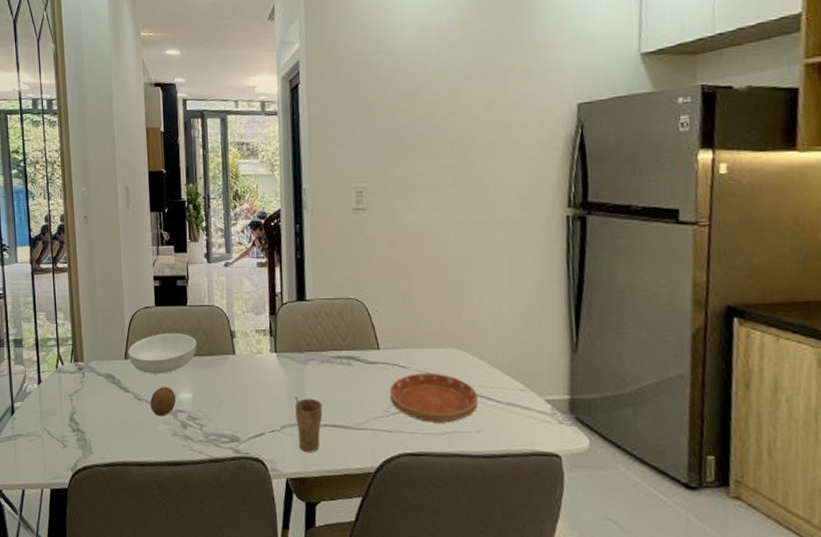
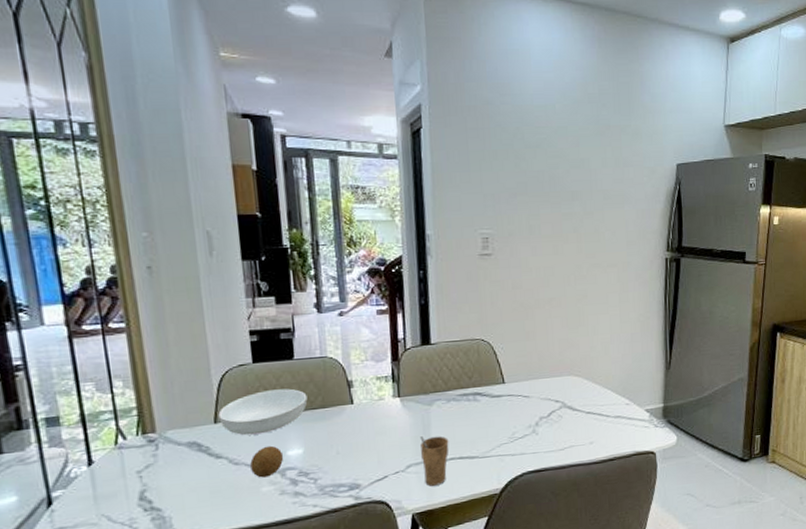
saucer: present [389,372,478,423] -> none [513,398,591,442]

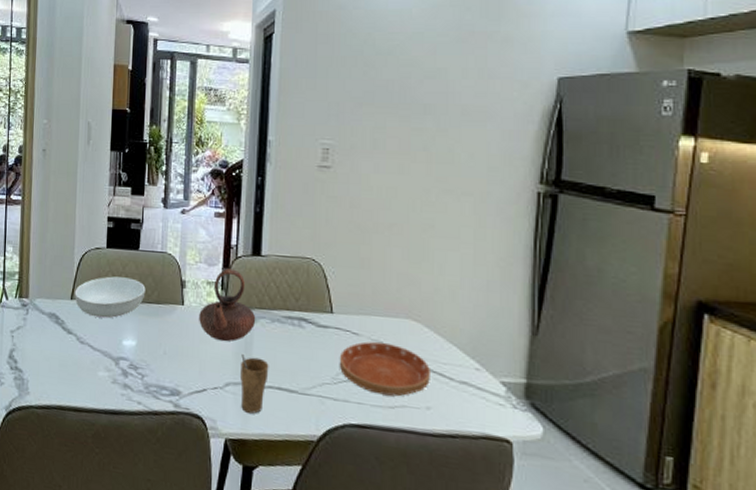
fruit: present [250,445,284,478] -> none [92,331,120,363]
teapot: none [371,361,432,430] -> present [199,268,256,342]
saucer: none [513,398,591,442] -> present [339,341,430,397]

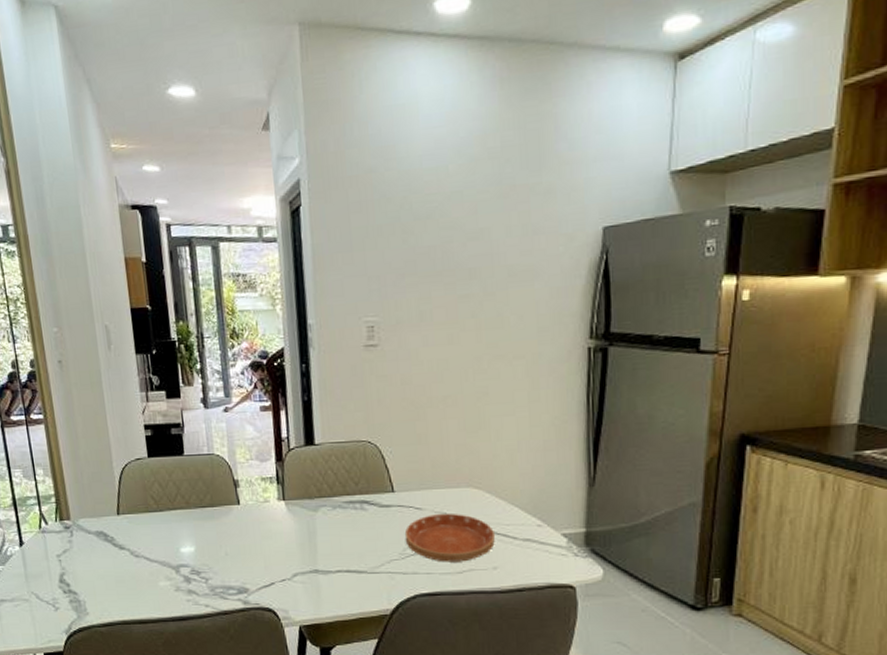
serving bowl: present [74,276,146,319] -> none [120,485,198,529]
teapot: present [199,268,256,342] -> none [257,462,317,535]
cup: present [240,354,269,414] -> none [306,544,336,599]

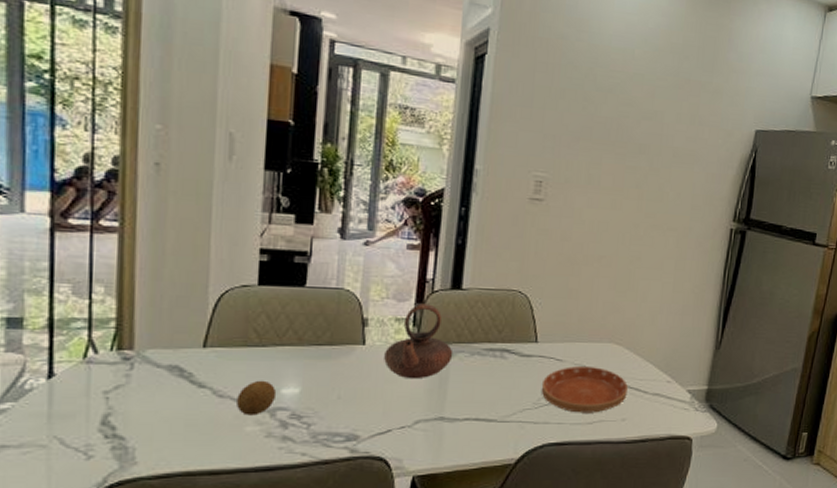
fruit: none [149,541,178,572] -> present [237,380,277,416]
teapot: none [257,462,317,535] -> present [384,303,454,379]

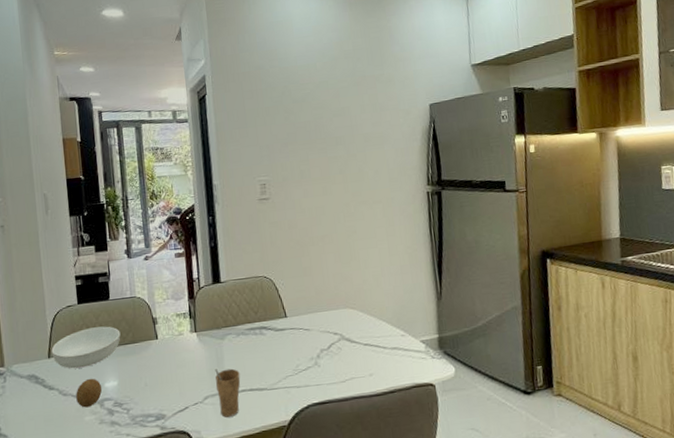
serving bowl: none [209,318,314,366] -> present [51,326,121,369]
teapot: present [384,303,454,379] -> none [173,298,224,363]
cup: none [433,390,466,447] -> present [215,368,241,418]
saucer: present [541,365,628,413] -> none [296,331,370,374]

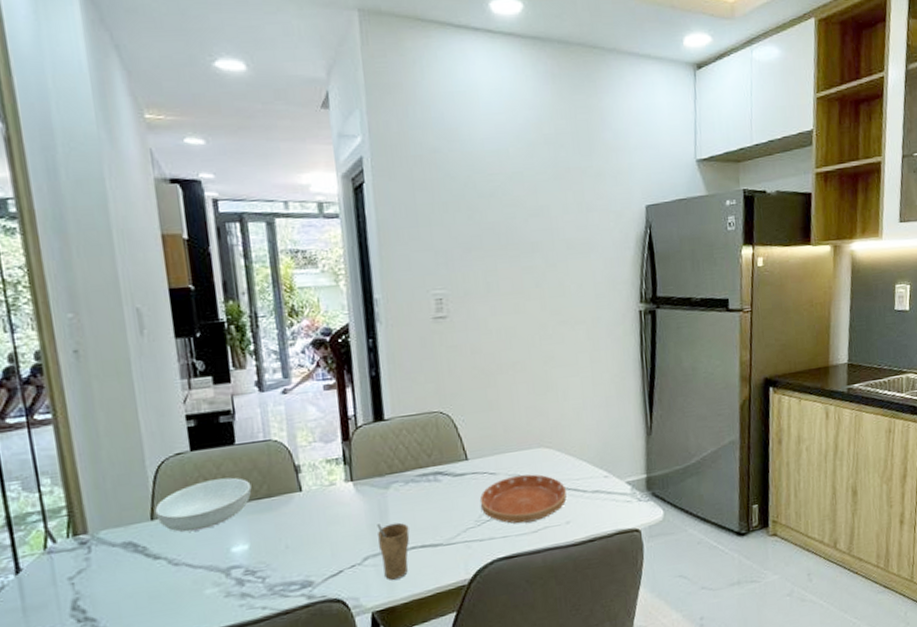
fruit: present [76,378,102,408] -> none [191,542,228,579]
saucer: none [296,331,370,374] -> present [479,474,567,524]

